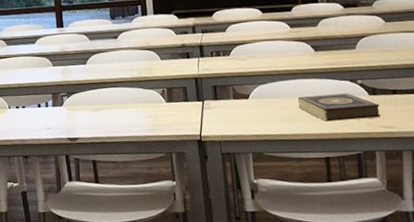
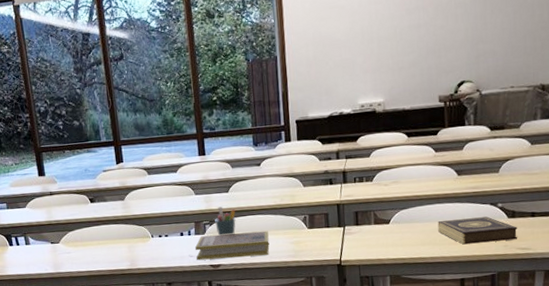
book: none [53,103,128,133] -> present [195,230,269,261]
pen holder: none [72,78,94,108] -> present [215,206,236,236]

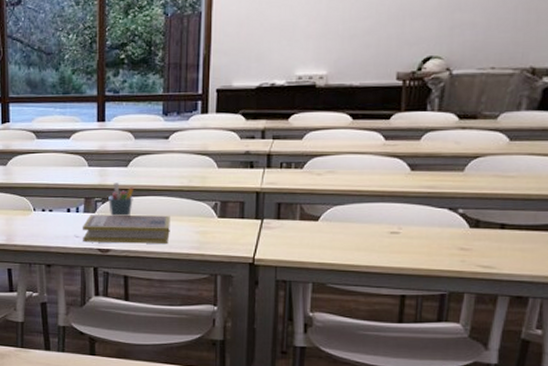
book: present [438,216,518,245] -> none [378,223,481,255]

